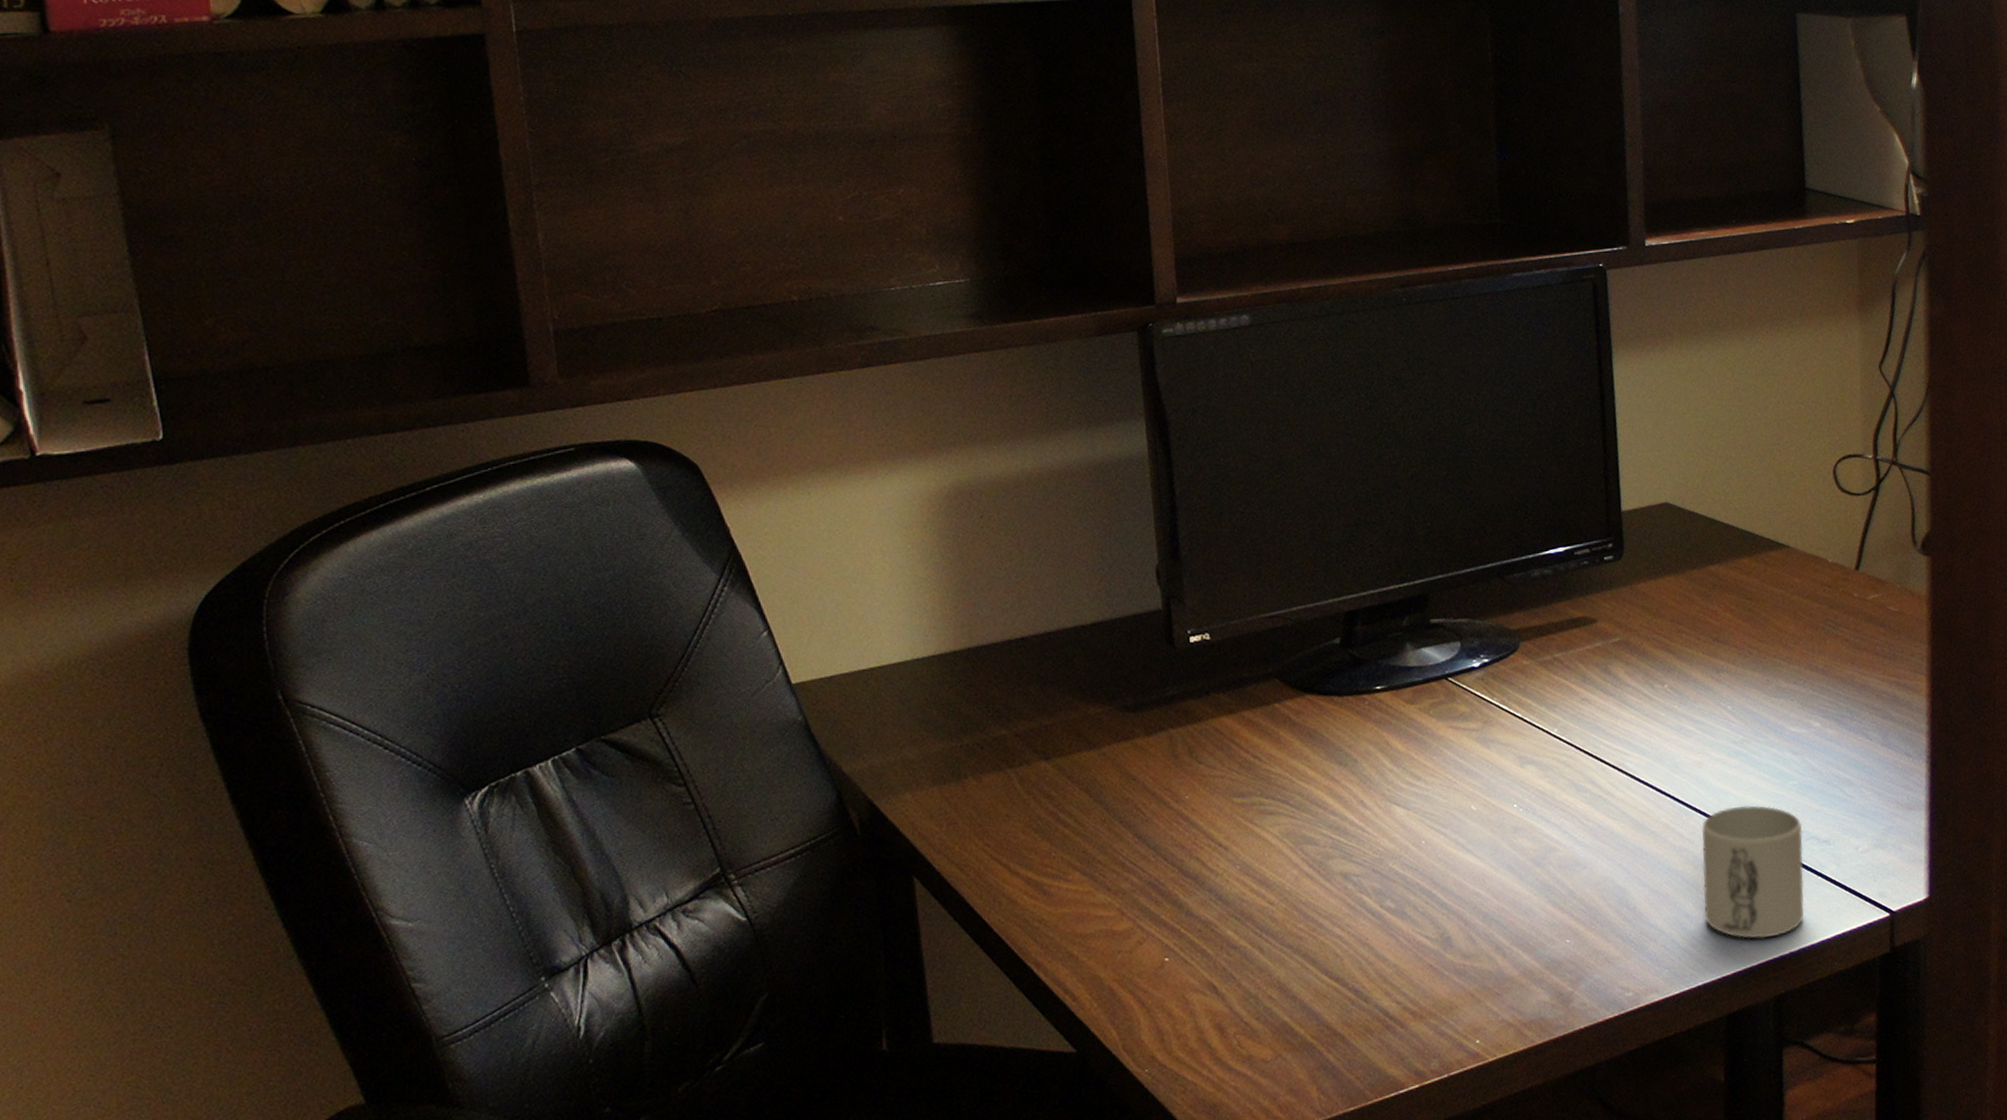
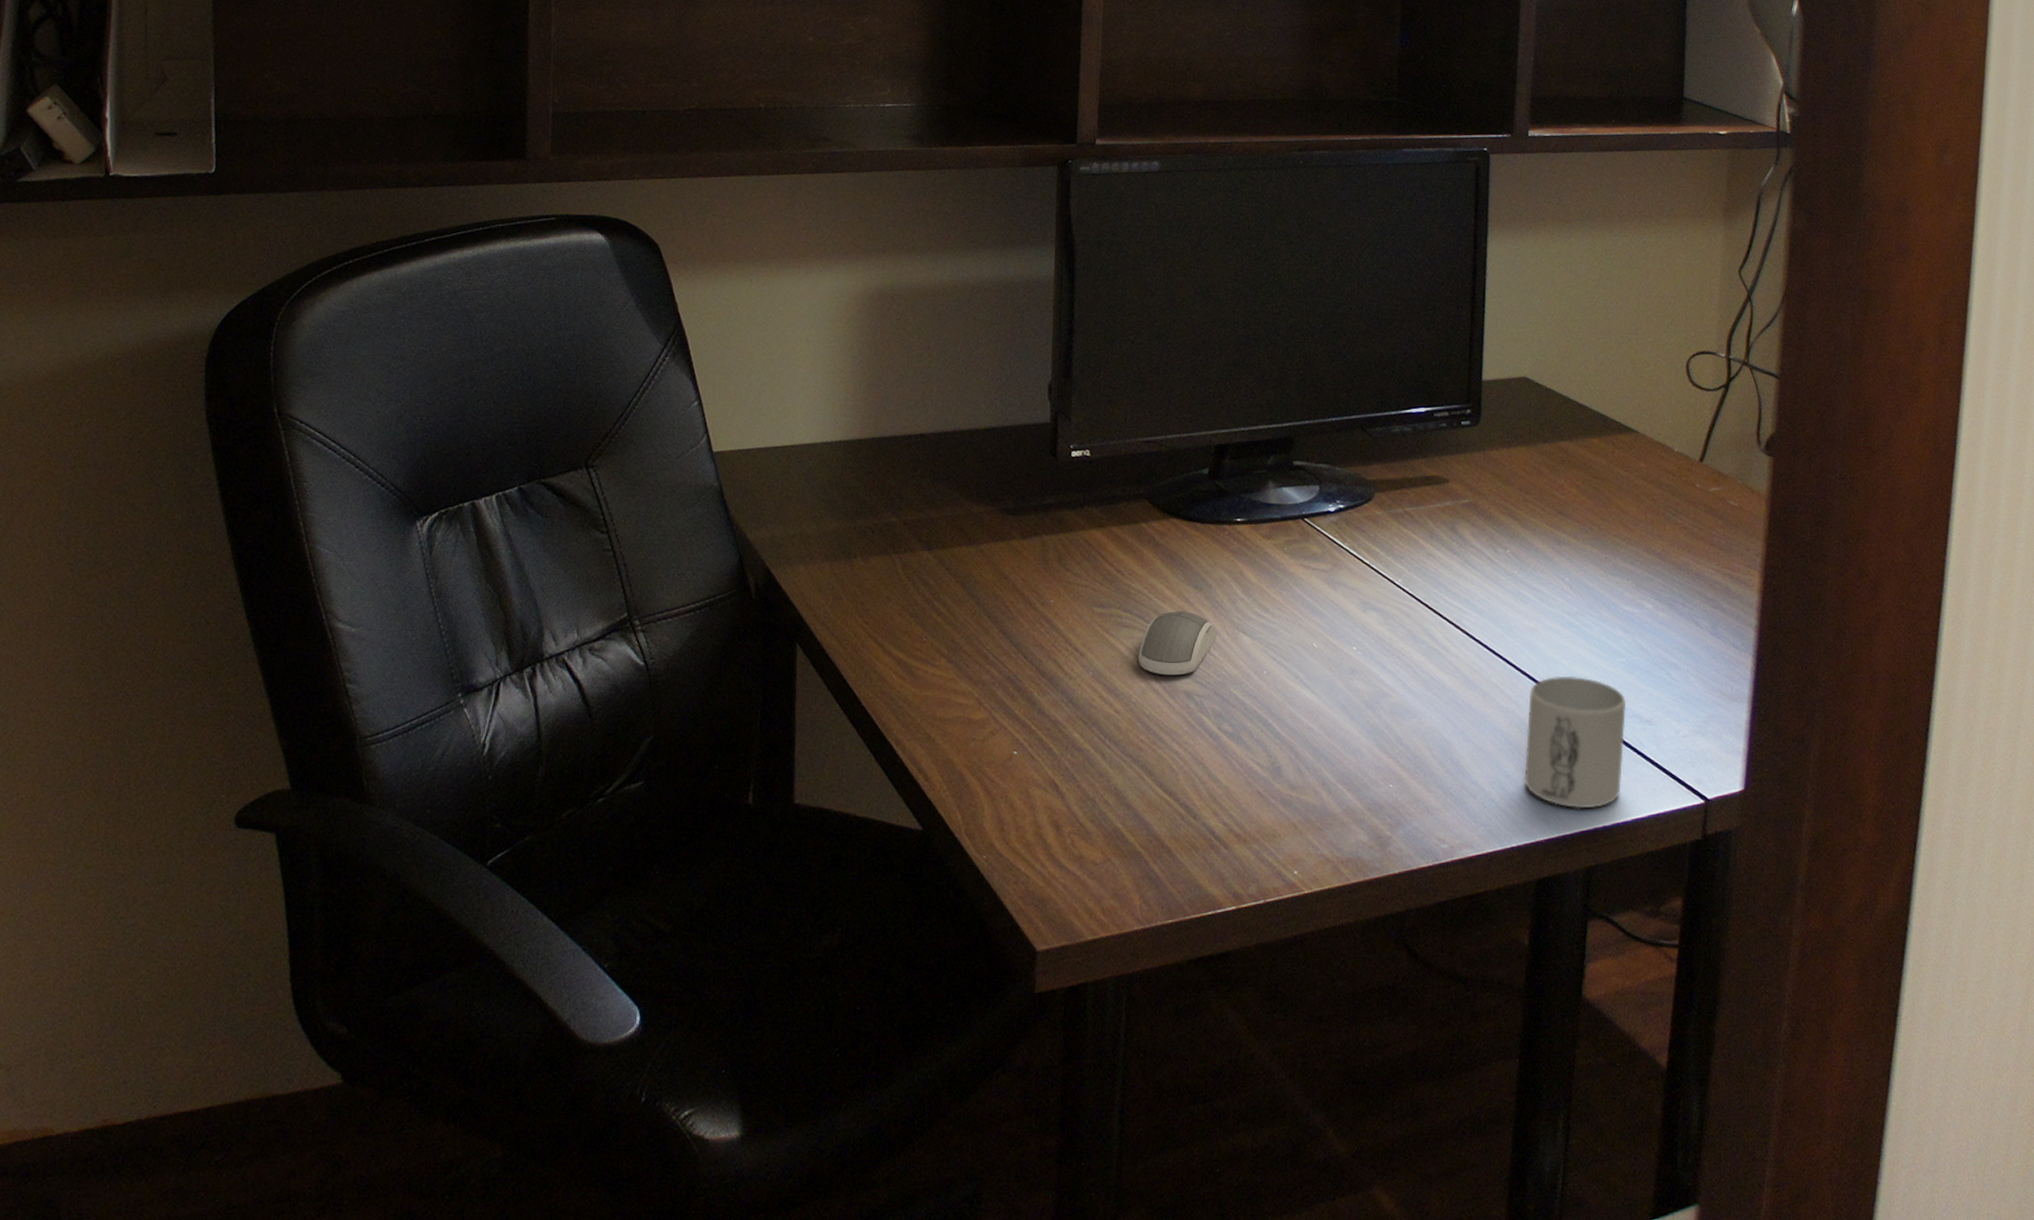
computer mouse: none [1286,789,1369,859] -> present [1138,611,1218,676]

